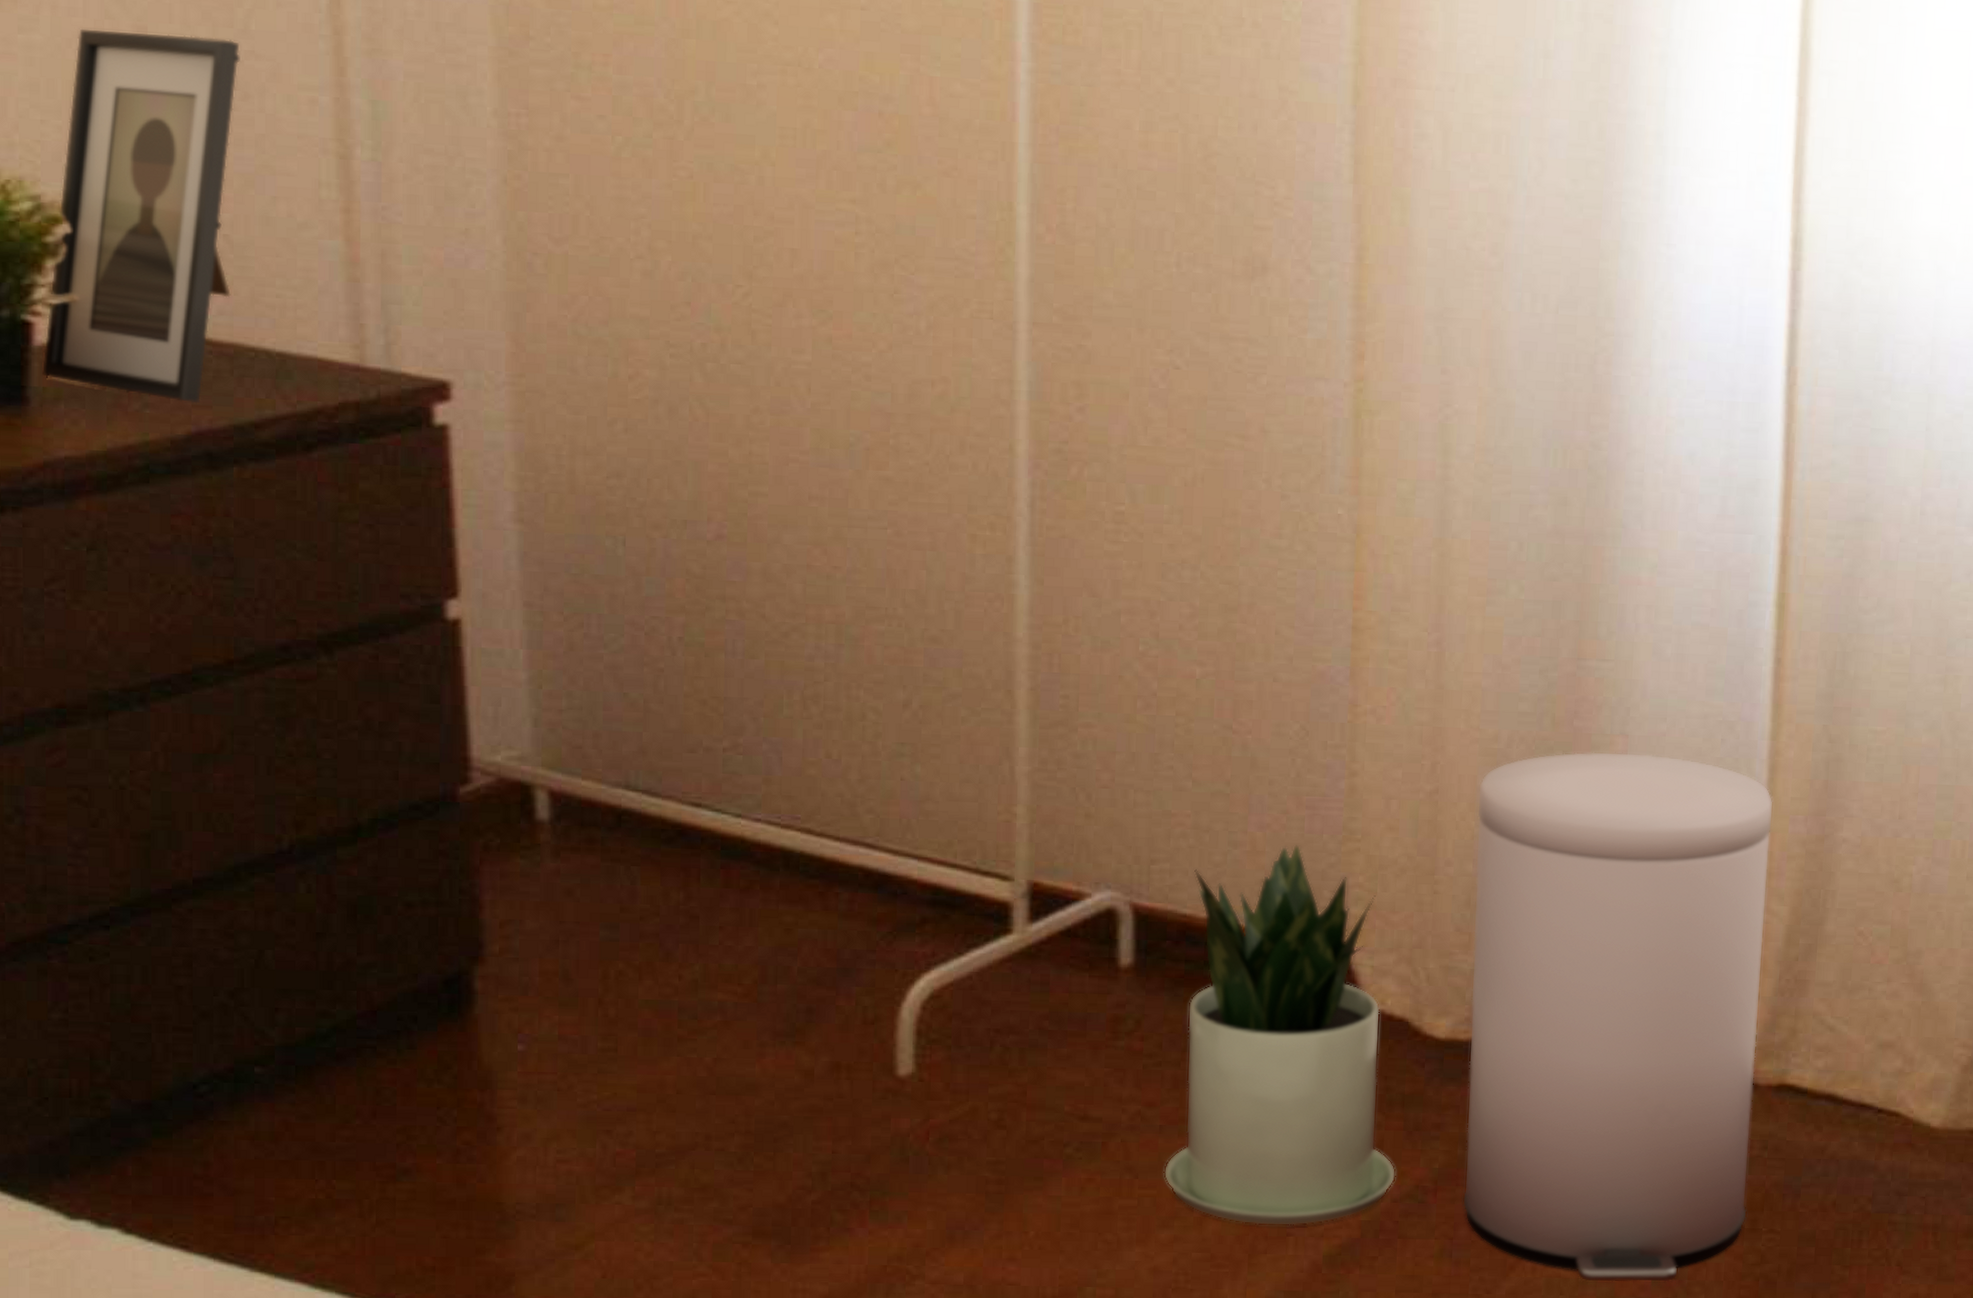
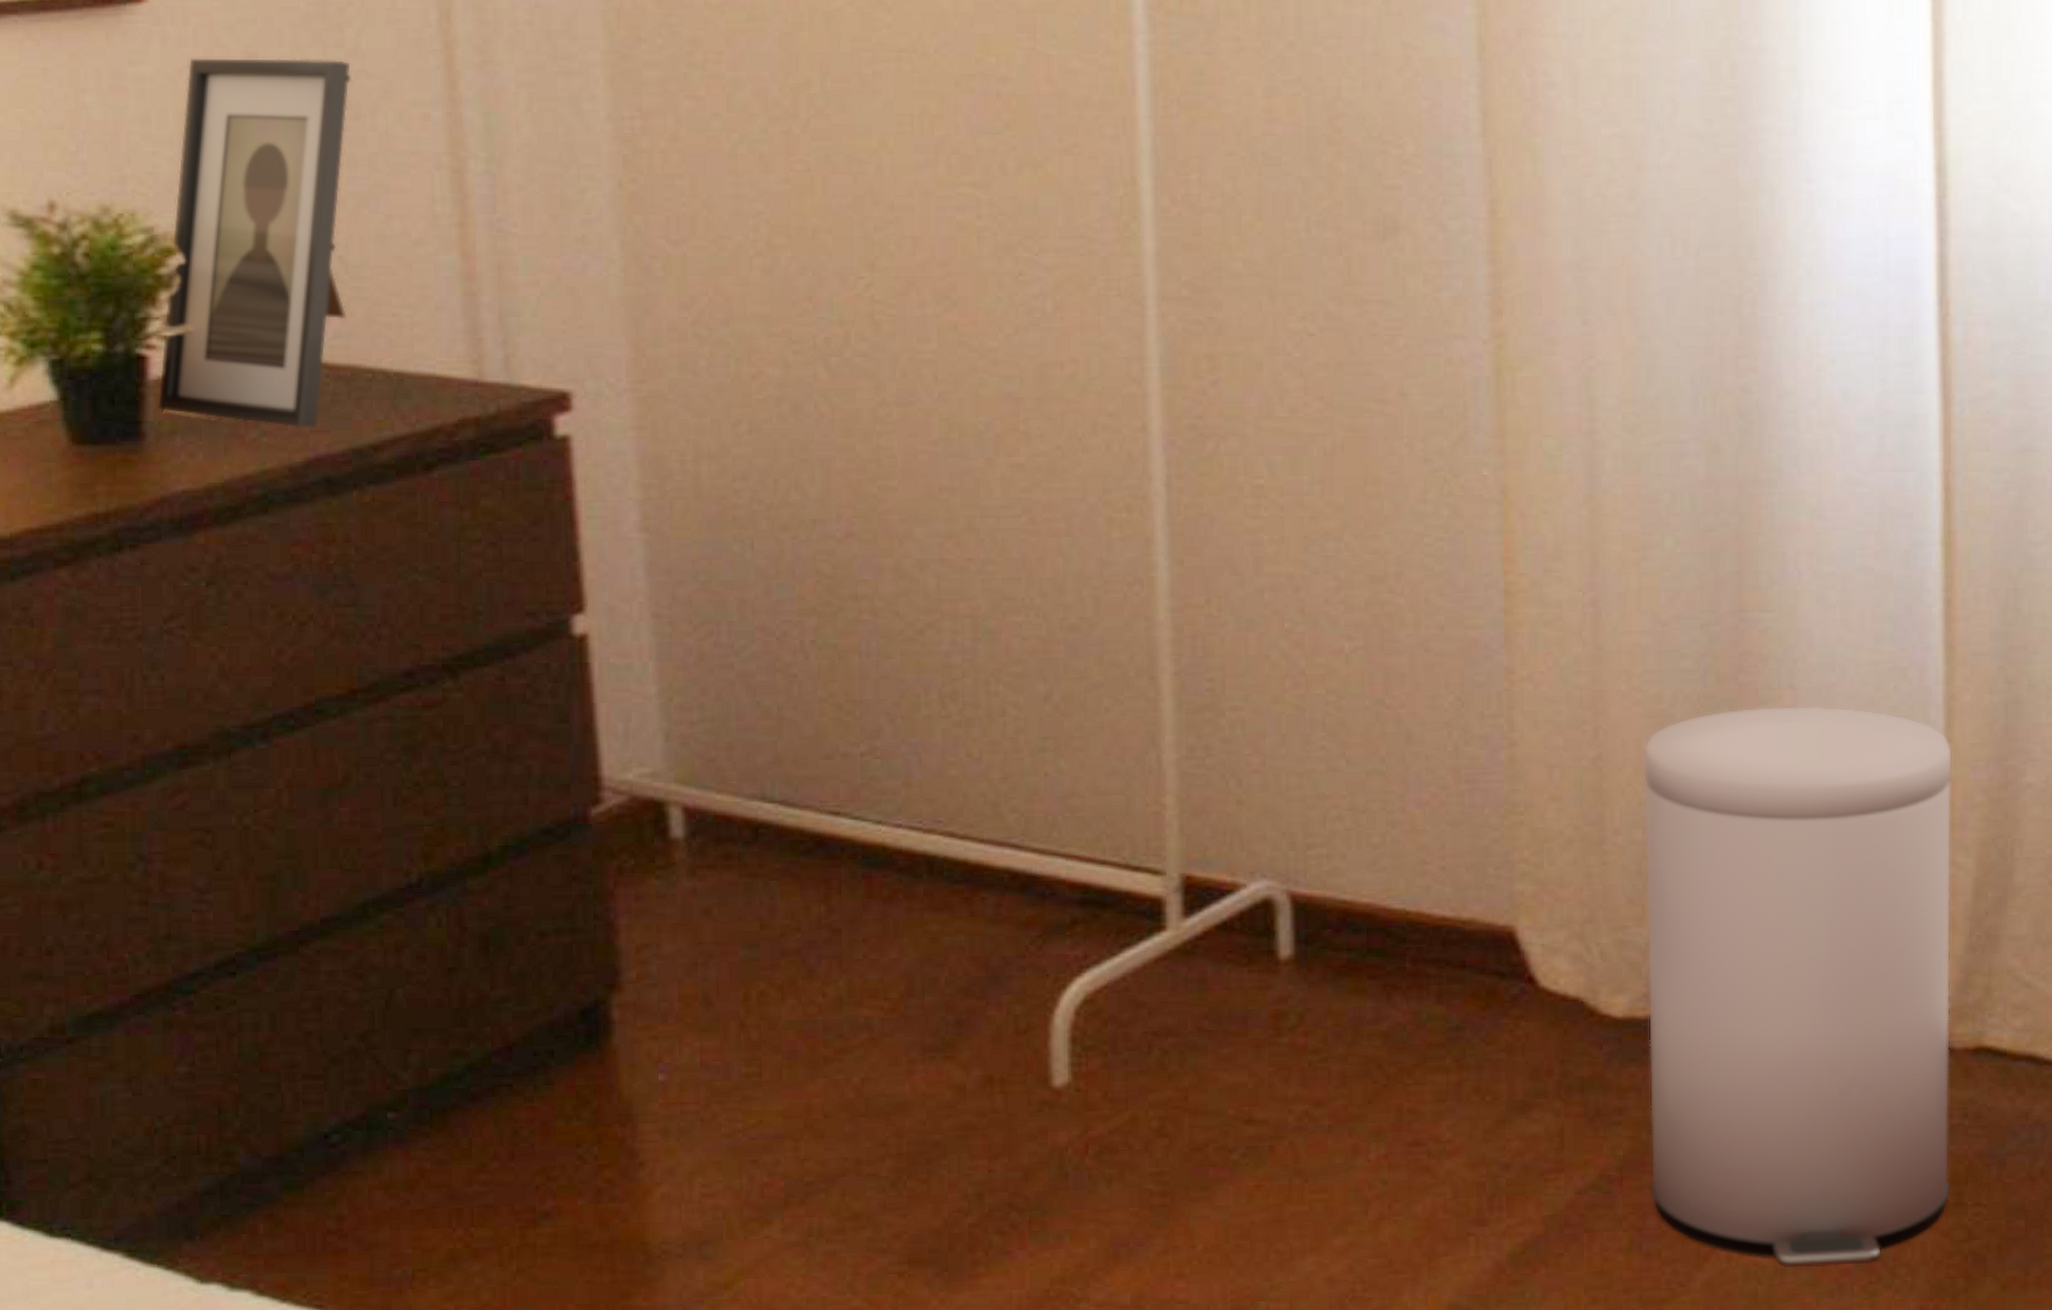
planter: present [1163,845,1396,1227] -> none [1335,821,1579,1227]

